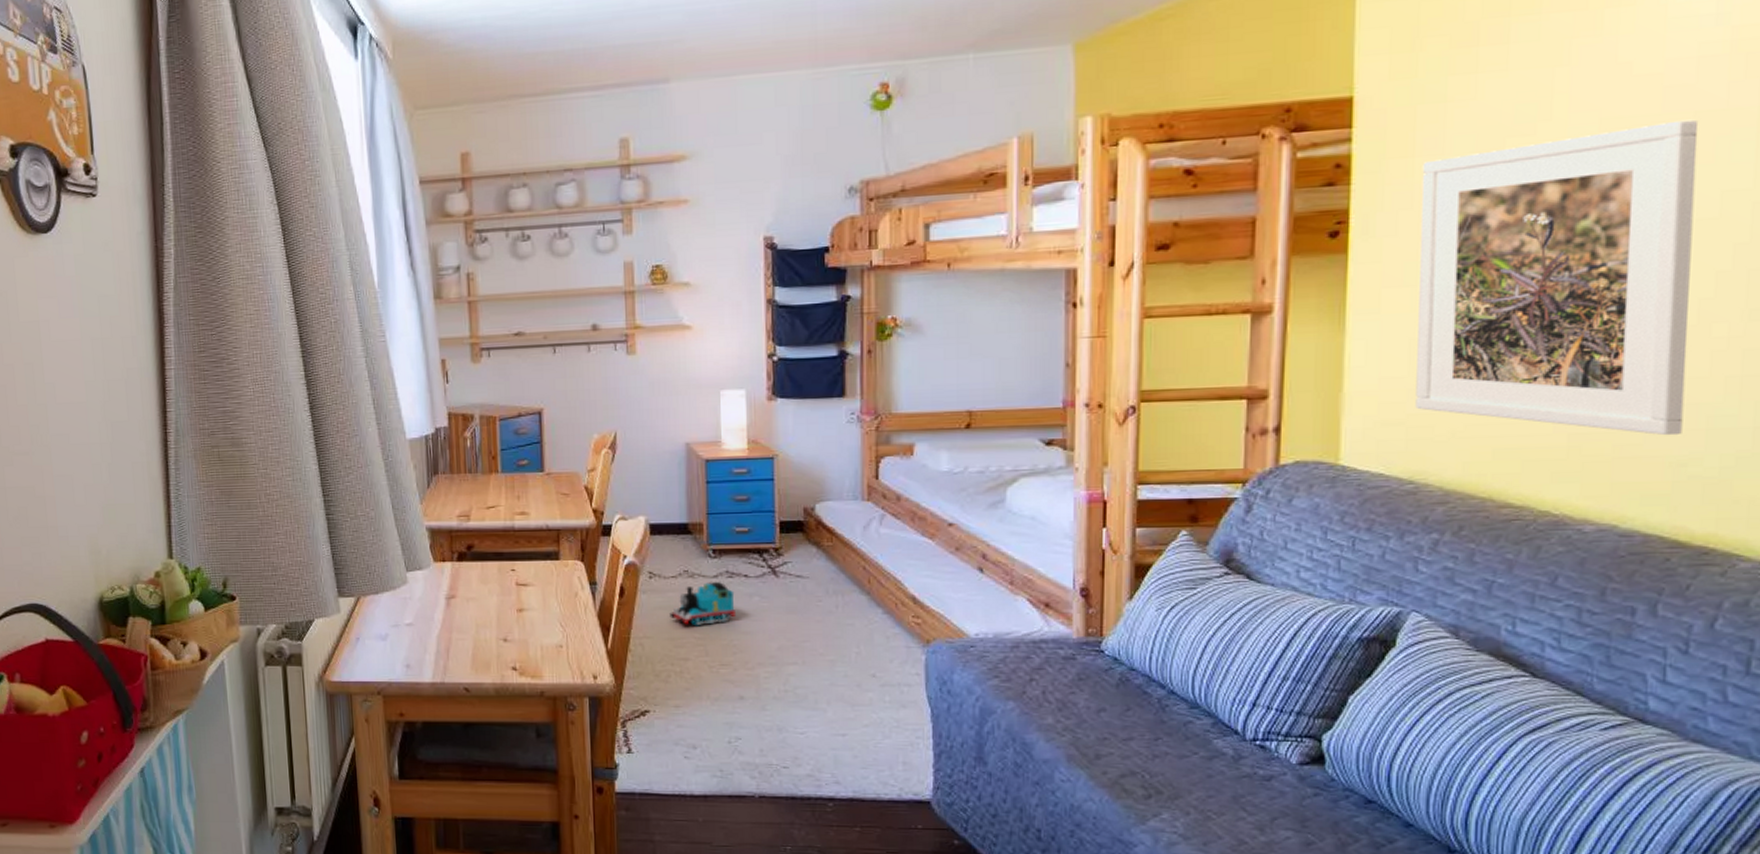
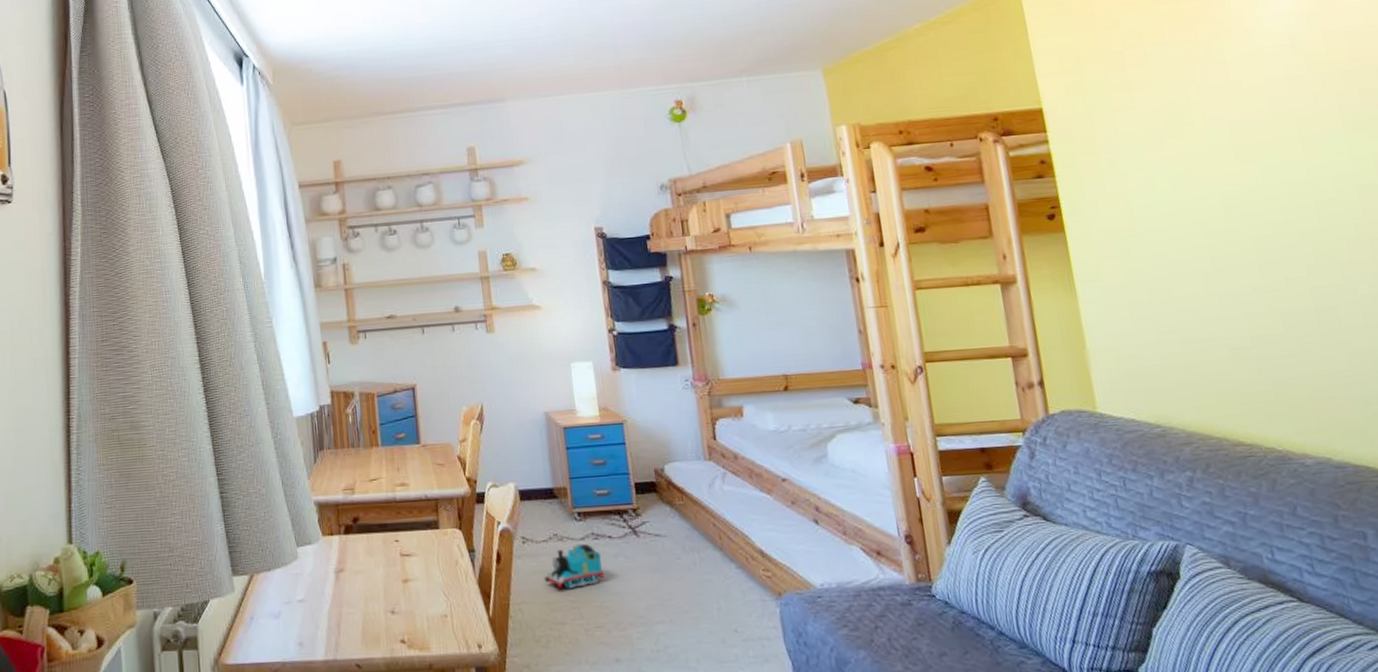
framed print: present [1415,119,1699,436] -> none [1106,123,1359,379]

